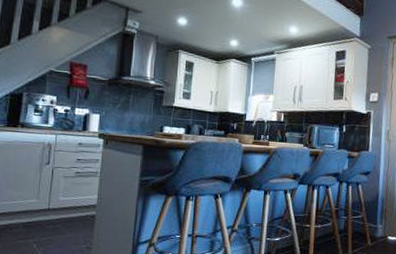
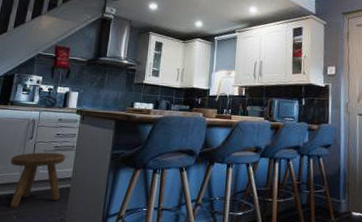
stool: none [26,178,88,236] -> present [10,152,65,207]

